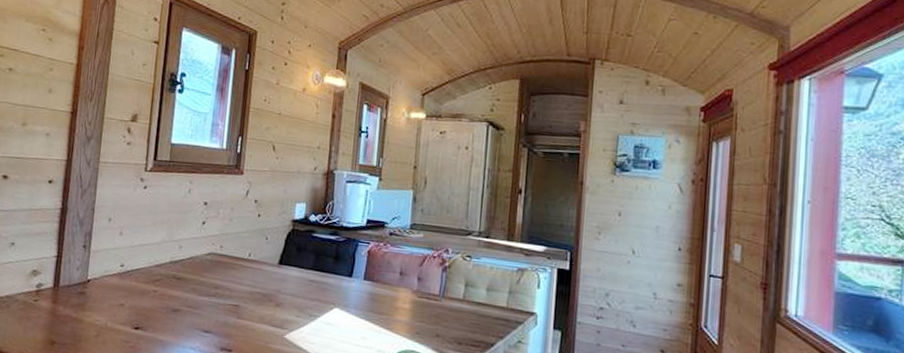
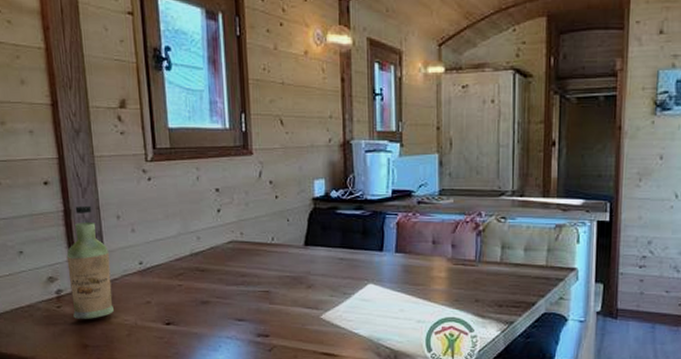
bottle: none [48,205,95,316] -> present [66,205,114,319]

